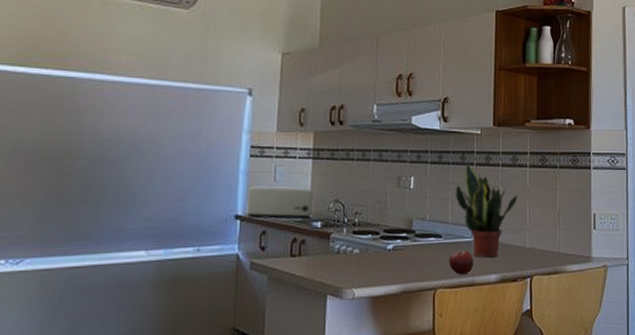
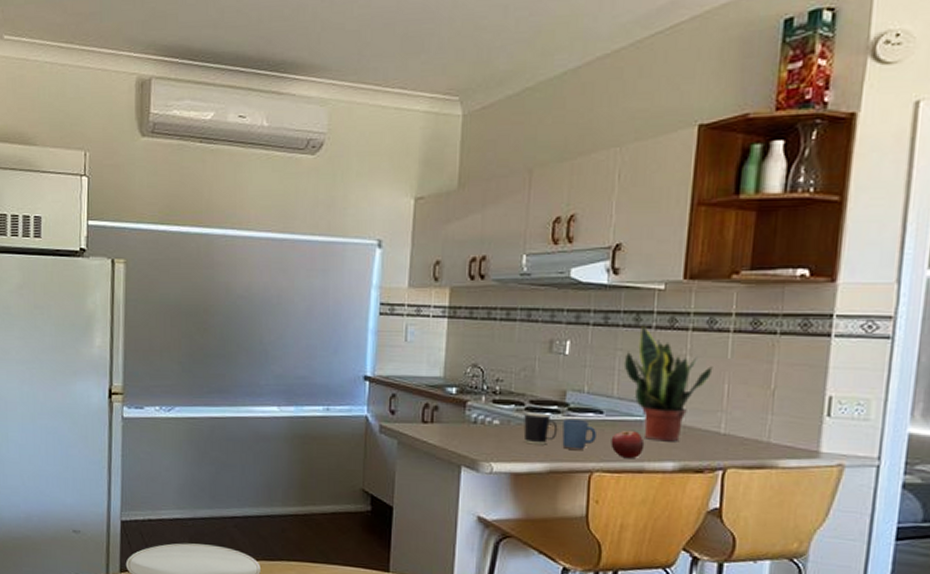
toaster: present [246,187,314,219] -> none [375,347,449,383]
mug: none [379,240,407,269] -> present [523,412,558,445]
mug: none [411,243,439,272] -> present [562,418,598,451]

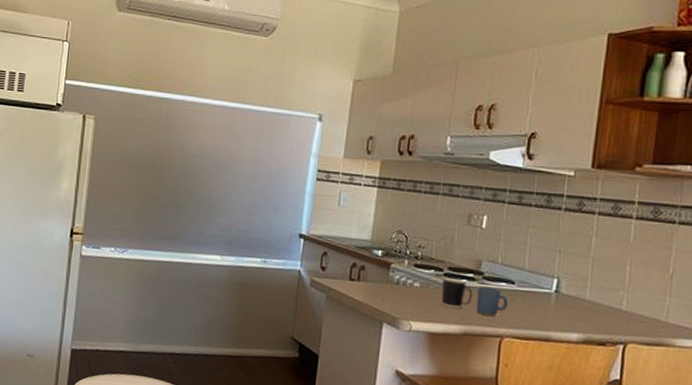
fruit: present [611,429,645,459] -> none [520,300,552,328]
potted plant: present [623,325,713,442] -> none [534,206,617,316]

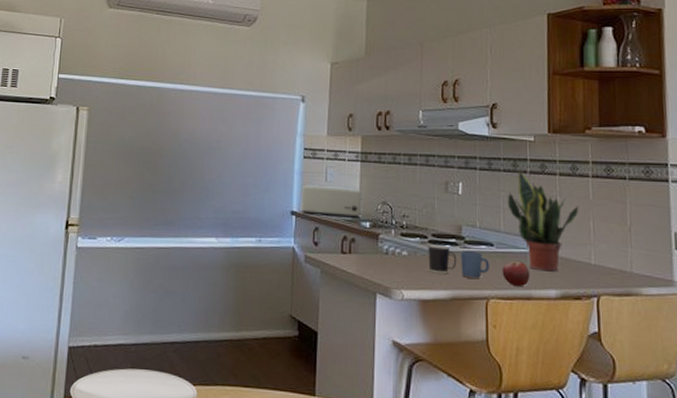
toaster: none [309,209,377,245] -> present [300,186,363,218]
fruit: none [520,300,552,328] -> present [502,260,531,287]
potted plant: none [534,206,617,316] -> present [507,170,579,272]

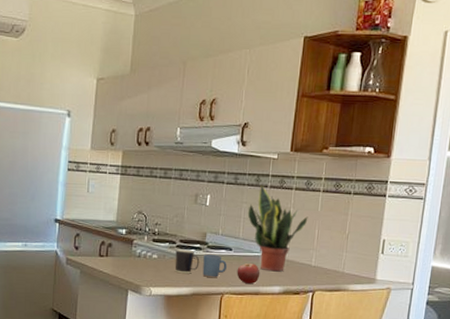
toaster: present [300,186,363,218] -> none [63,196,121,225]

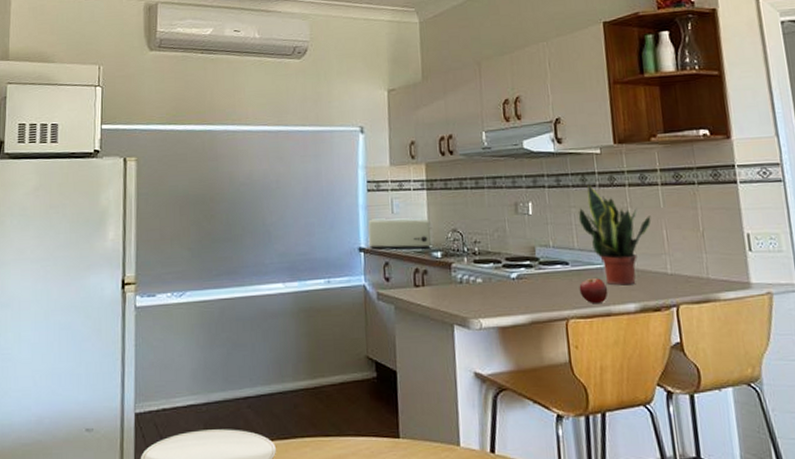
toaster: none [63,196,121,225] -> present [368,218,432,250]
mug: present [174,249,200,274] -> none [502,268,533,299]
mug: present [202,254,228,278] -> none [536,271,567,301]

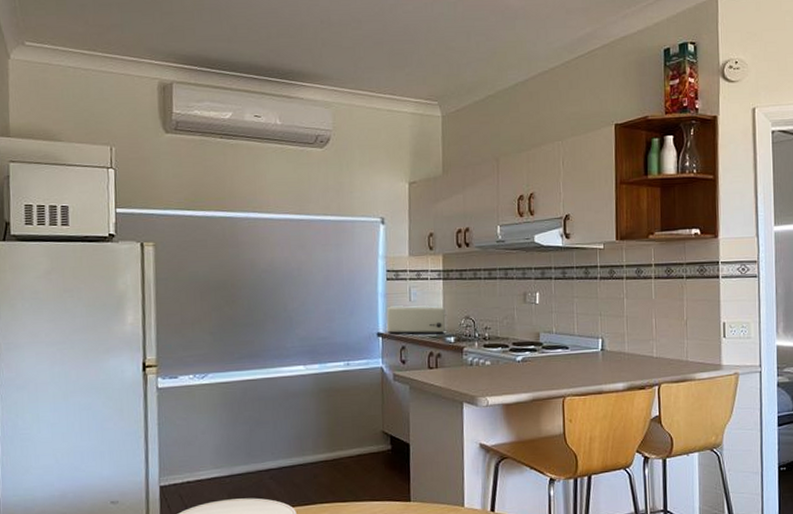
potted plant: present [578,184,651,286] -> none [580,277,643,367]
fruit: present [579,277,608,304] -> none [576,360,601,384]

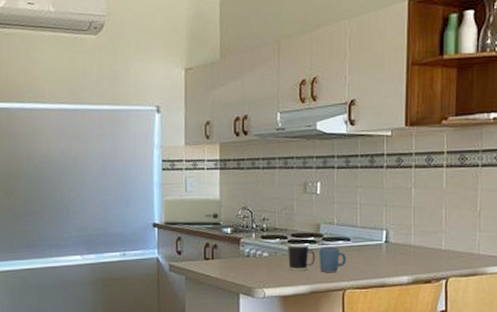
mug: none [509,352,536,379] -> present [288,244,316,271]
mug: none [539,354,566,381] -> present [319,246,347,273]

